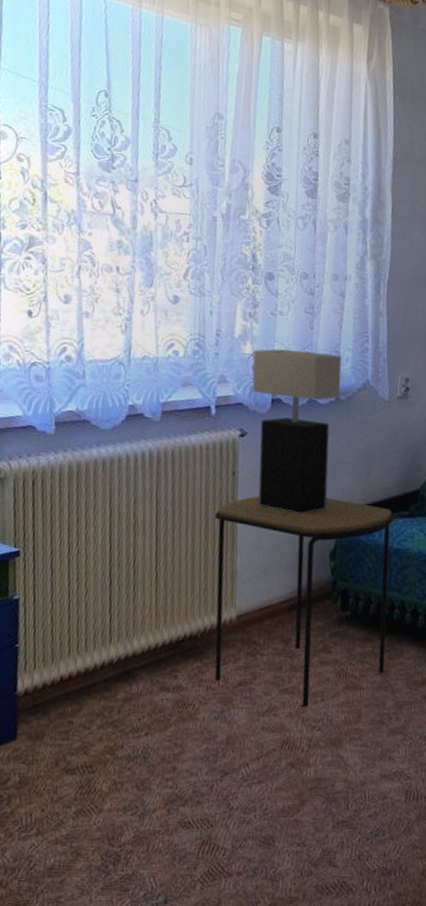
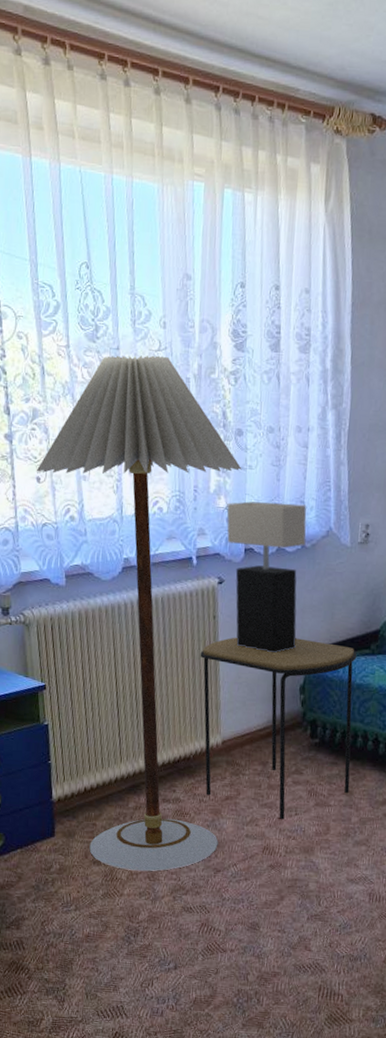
floor lamp: none [29,187,272,779] -> present [37,355,242,871]

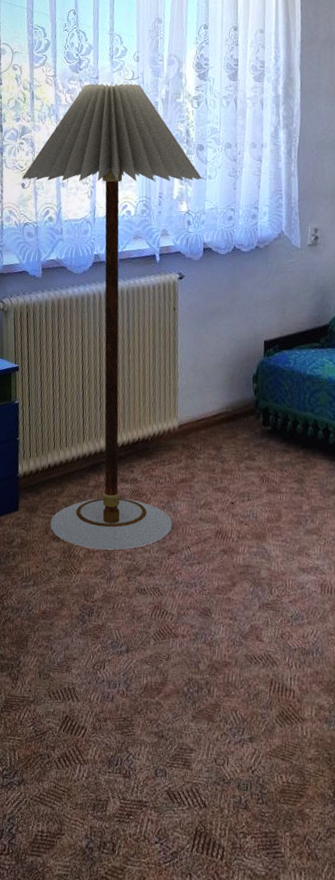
side table: present [200,637,357,819] -> none [160,327,308,504]
table lamp: present [226,501,307,653] -> none [187,207,261,344]

